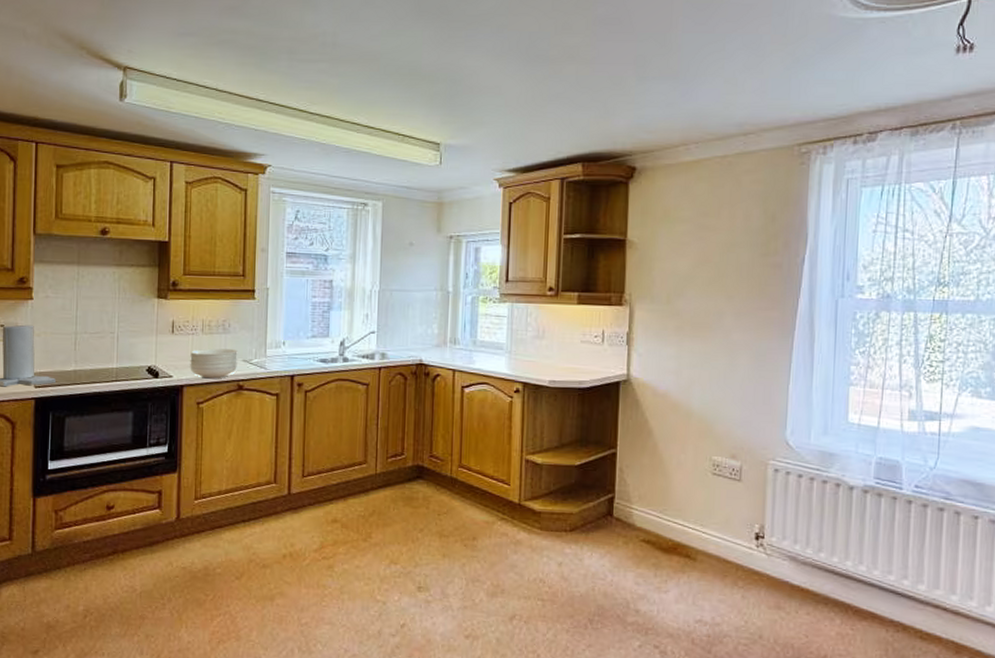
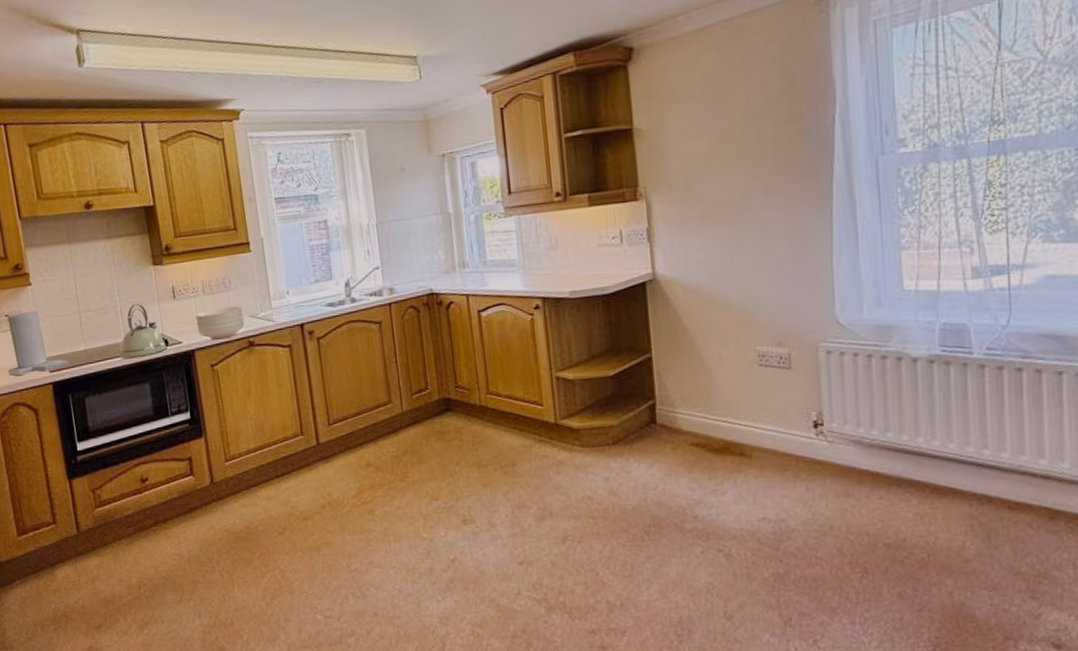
kettle: none [107,332,158,386] -> present [119,303,168,359]

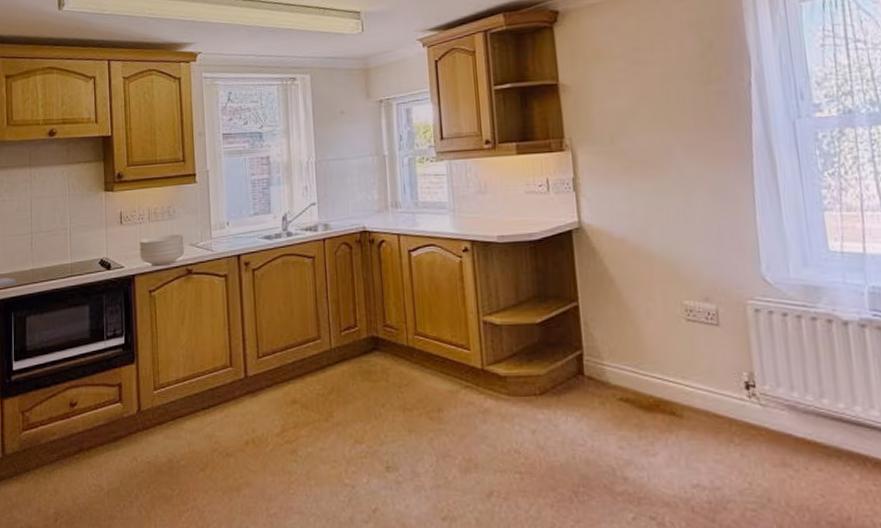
kettle: present [119,303,168,359] -> none [63,226,110,281]

